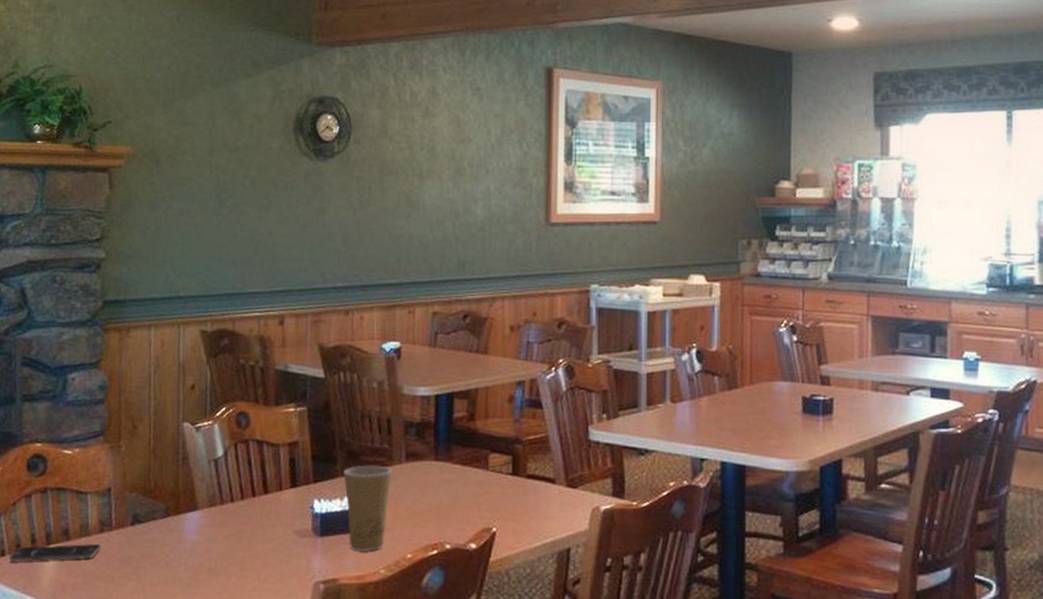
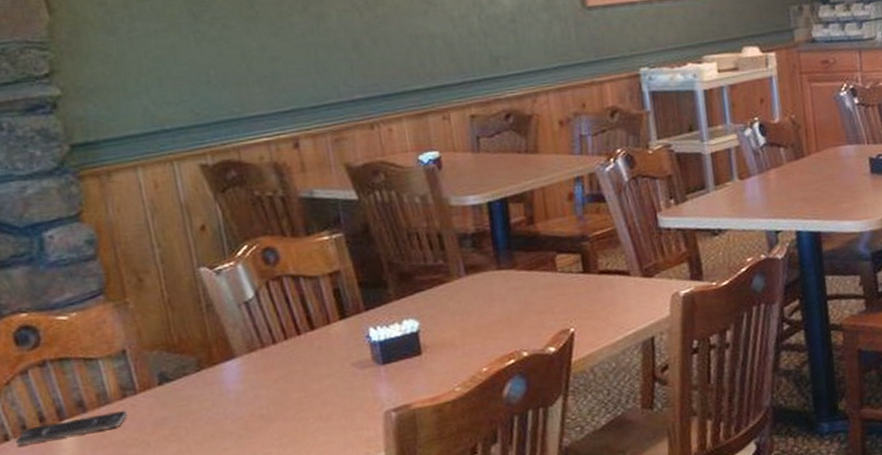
paper cup: present [343,465,392,551] -> none [397,282,456,373]

